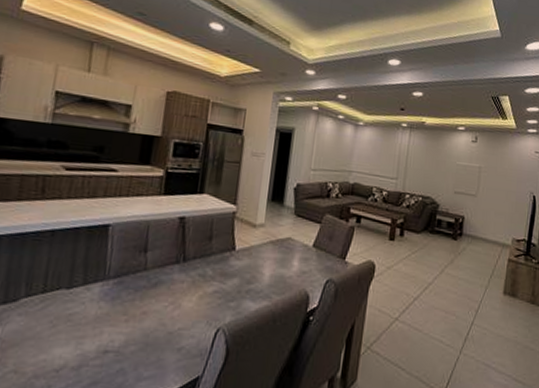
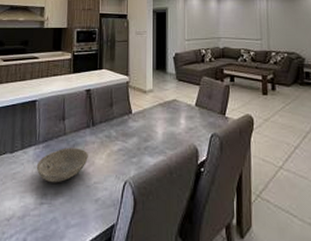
bowl: none [102,286,174,328] -> present [36,147,88,183]

